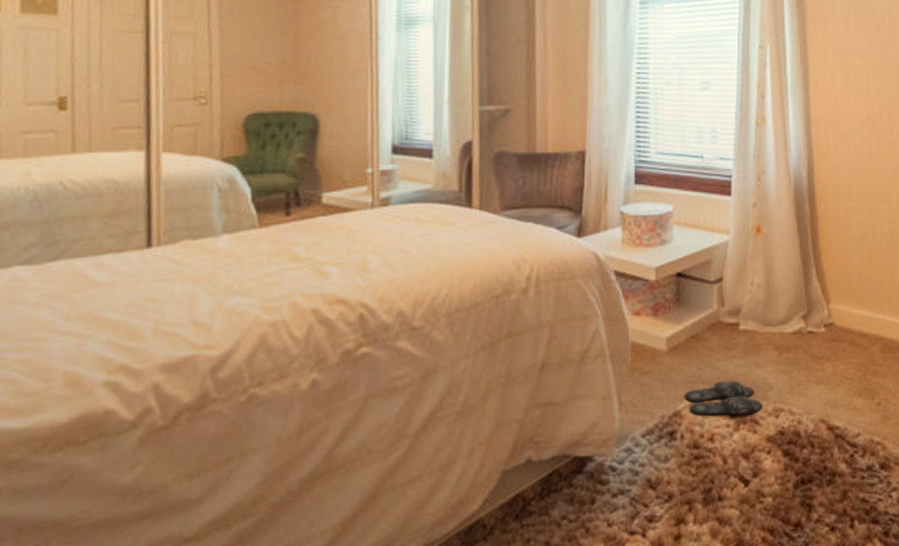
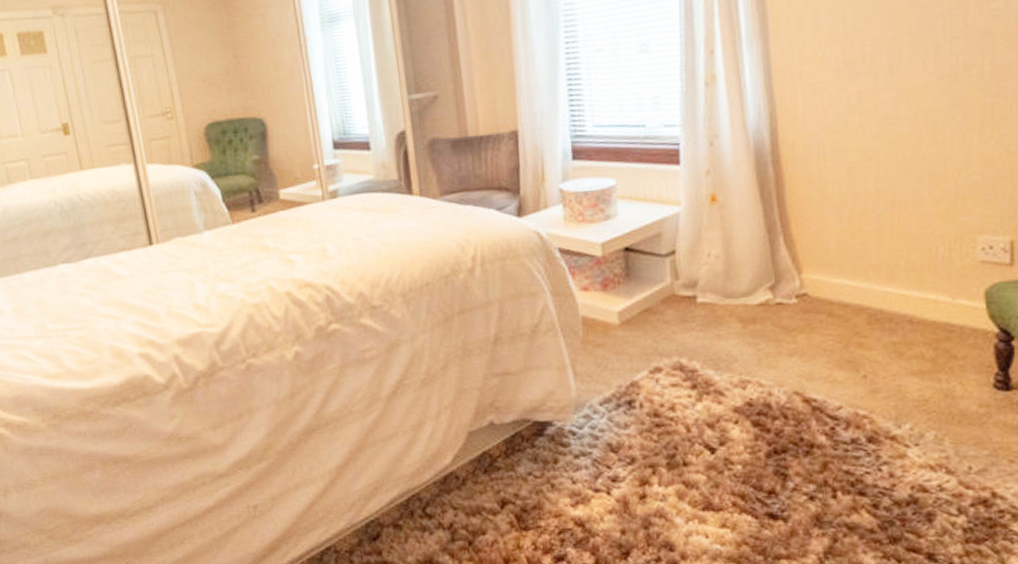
slippers: present [685,380,762,416] -> none [641,352,727,387]

